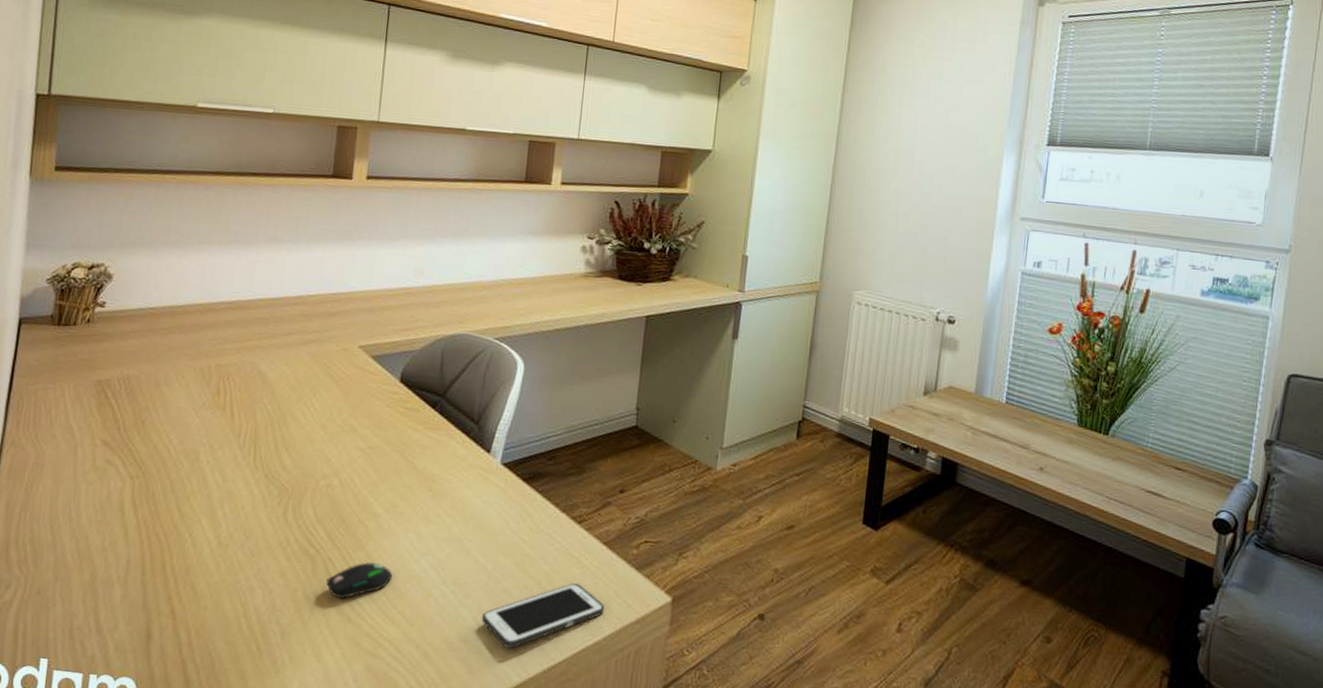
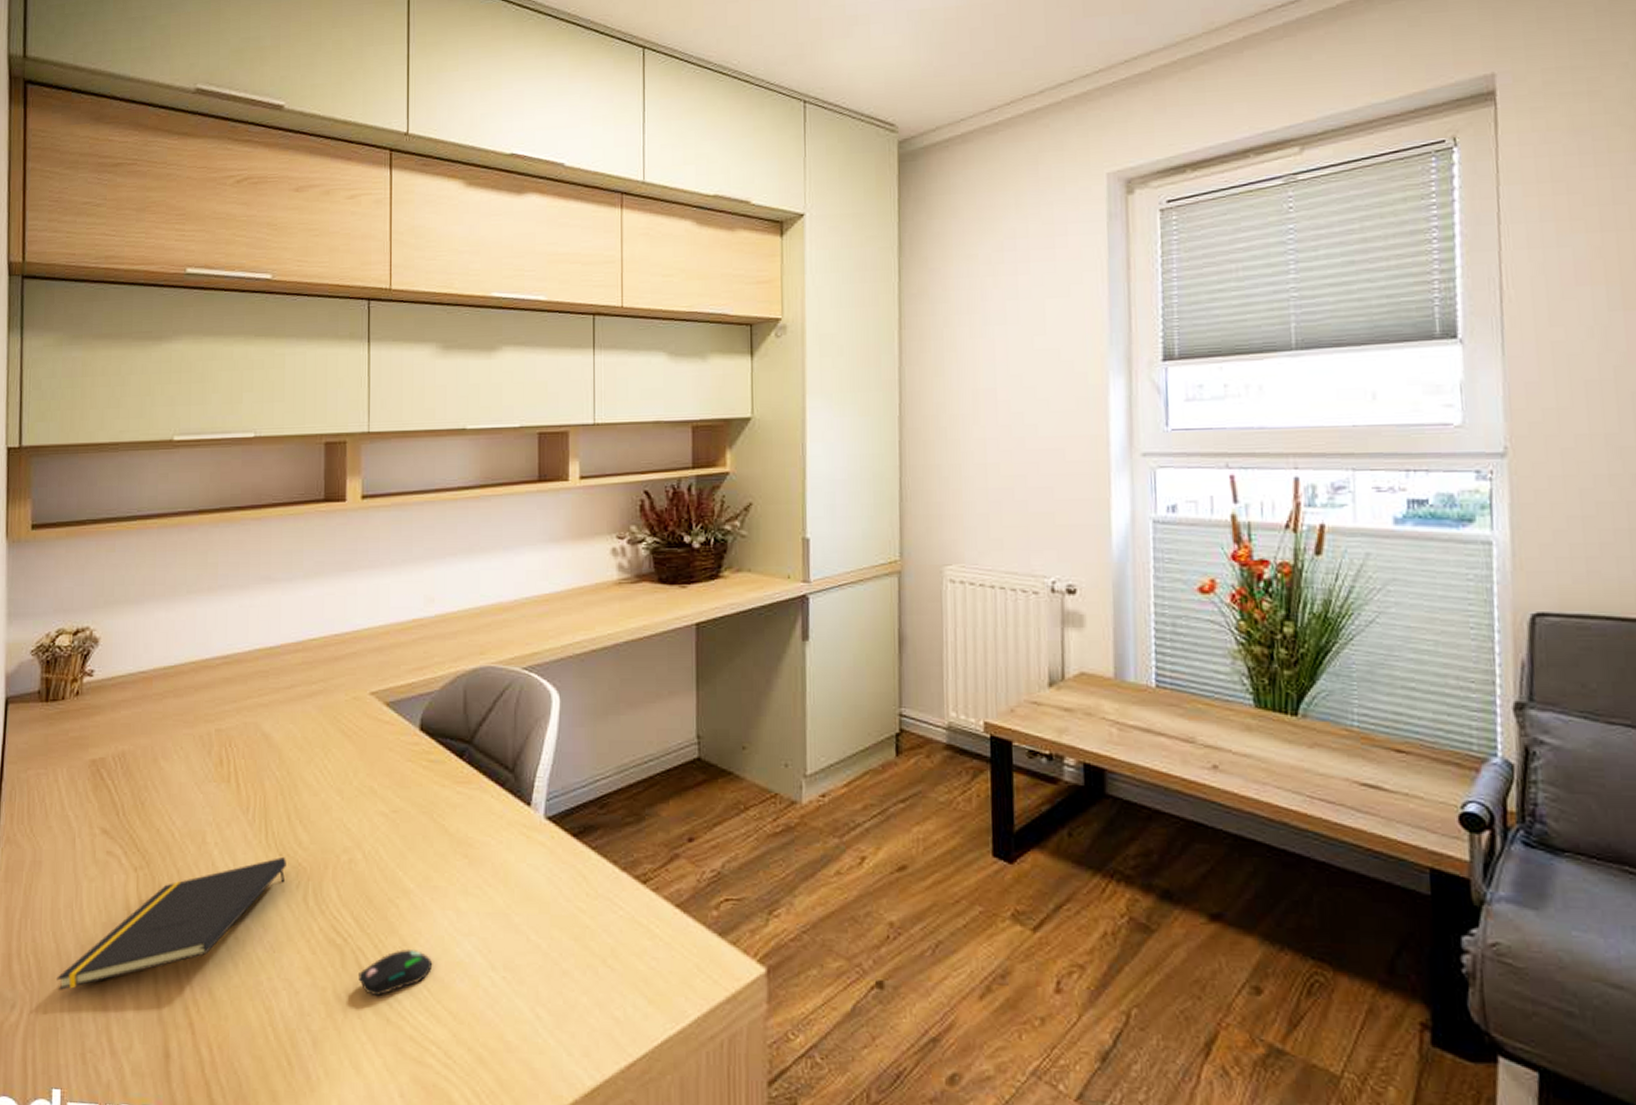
notepad: none [51,478,271,576] -> present [57,857,286,990]
cell phone: present [482,583,605,648] -> none [542,958,686,1044]

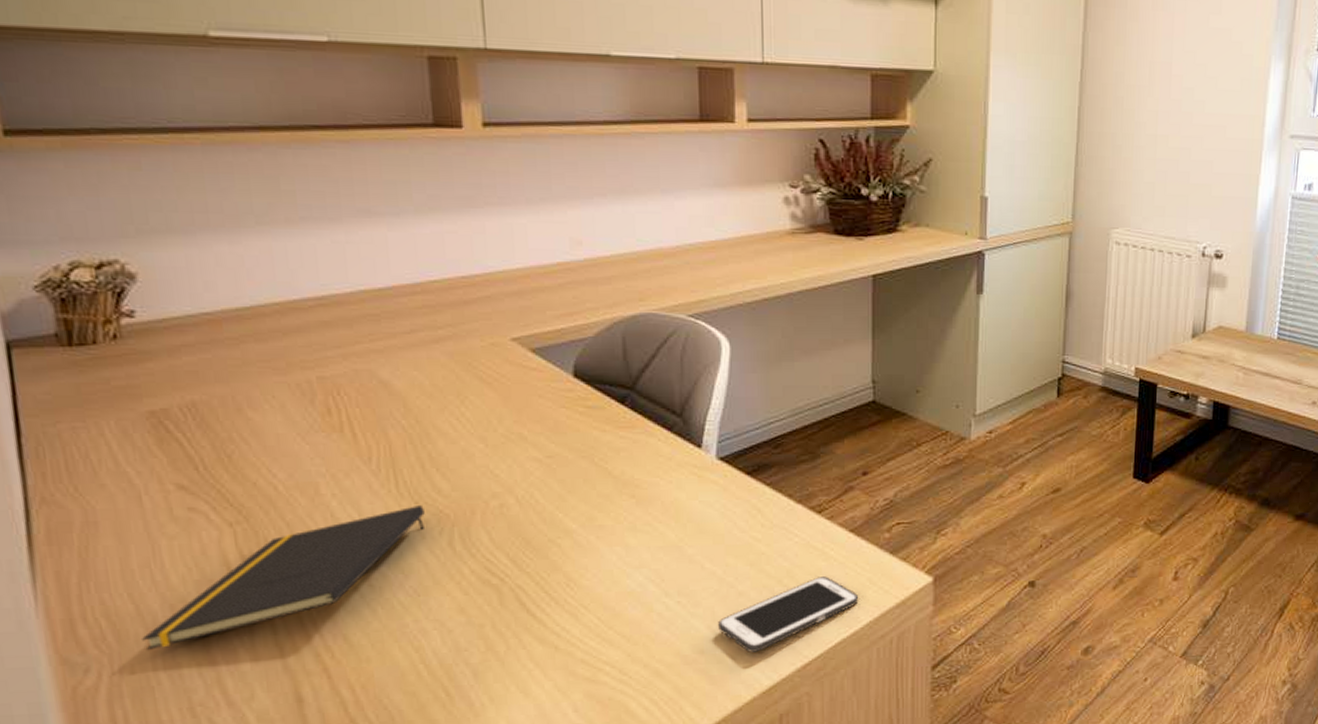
mouse: present [359,948,433,997] -> none [520,583,602,628]
cell phone: none [542,958,686,1044] -> present [718,576,859,652]

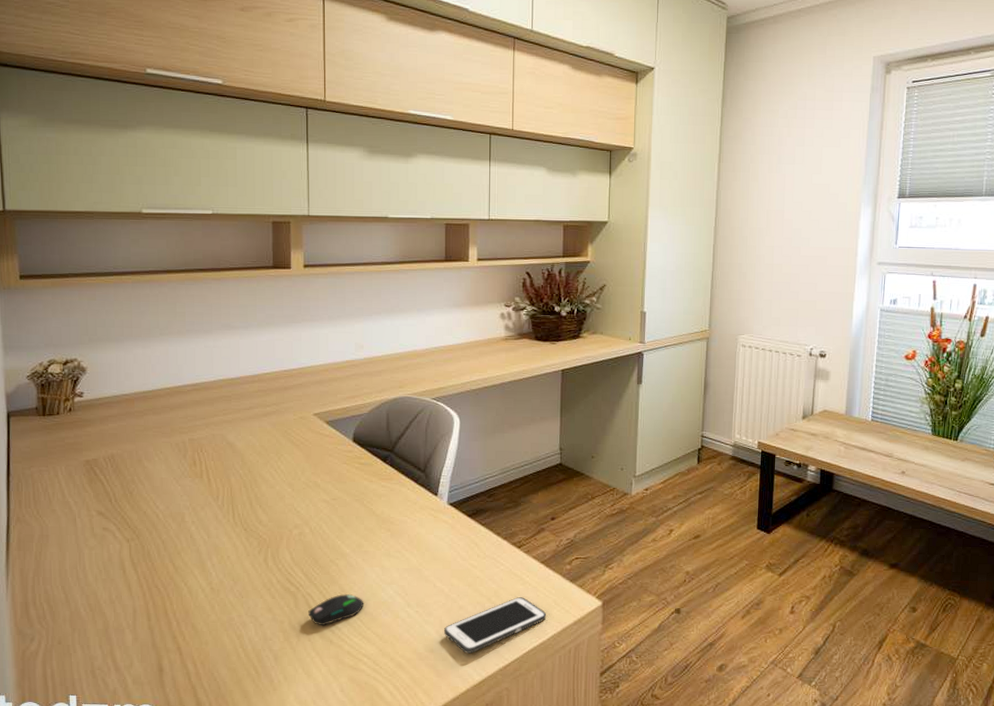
notepad: present [142,506,425,650] -> none [67,532,250,627]
mouse: none [520,583,602,628] -> present [308,593,364,626]

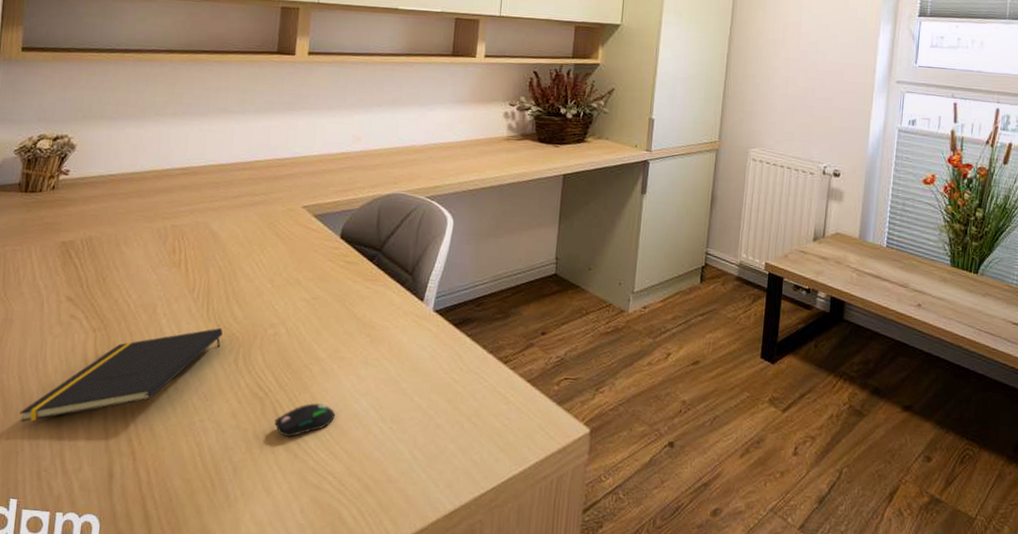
notepad: none [67,532,250,627] -> present [19,328,223,422]
cell phone: present [444,597,547,654] -> none [418,418,530,479]

